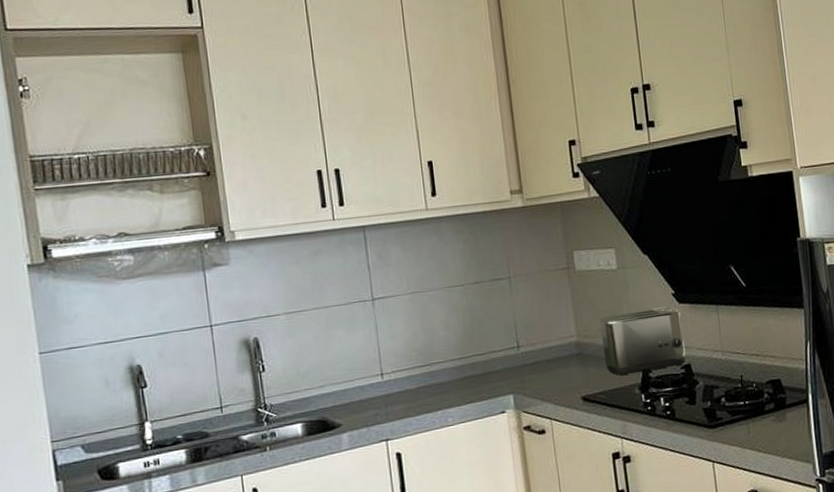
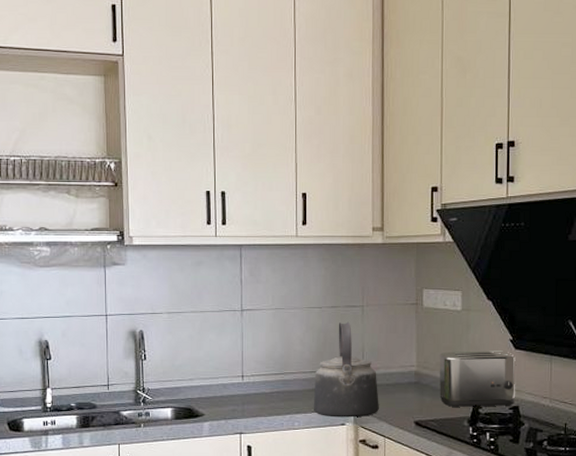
kettle: none [464,297,541,407] -> present [313,321,379,418]

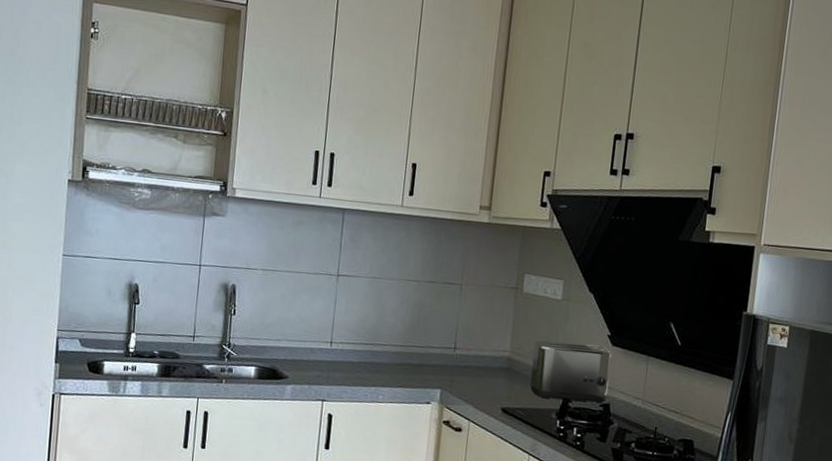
kettle: present [313,321,379,418] -> none [399,298,468,398]

